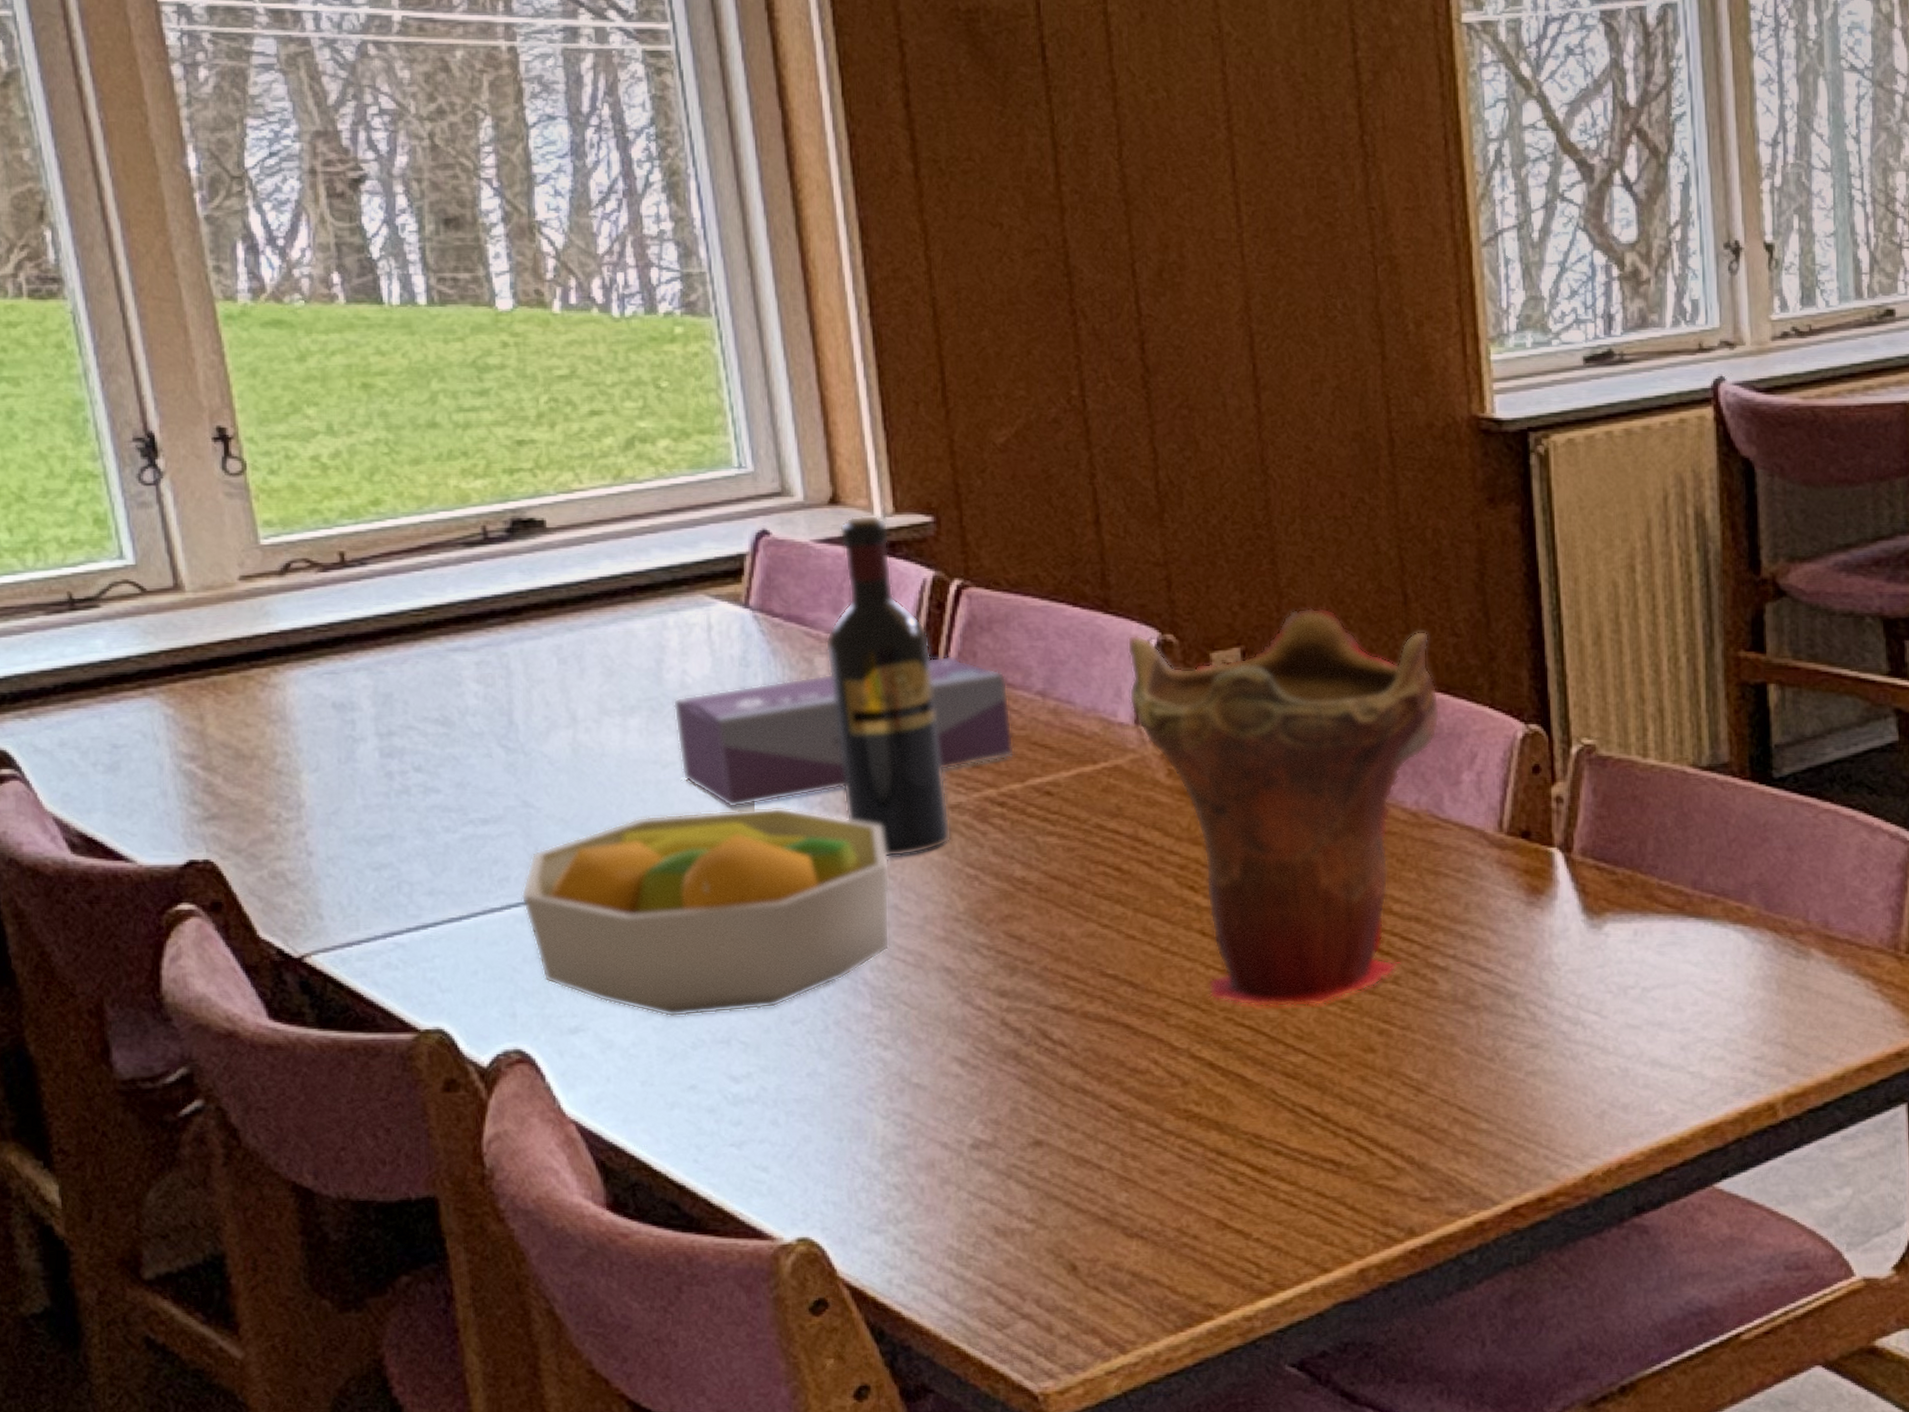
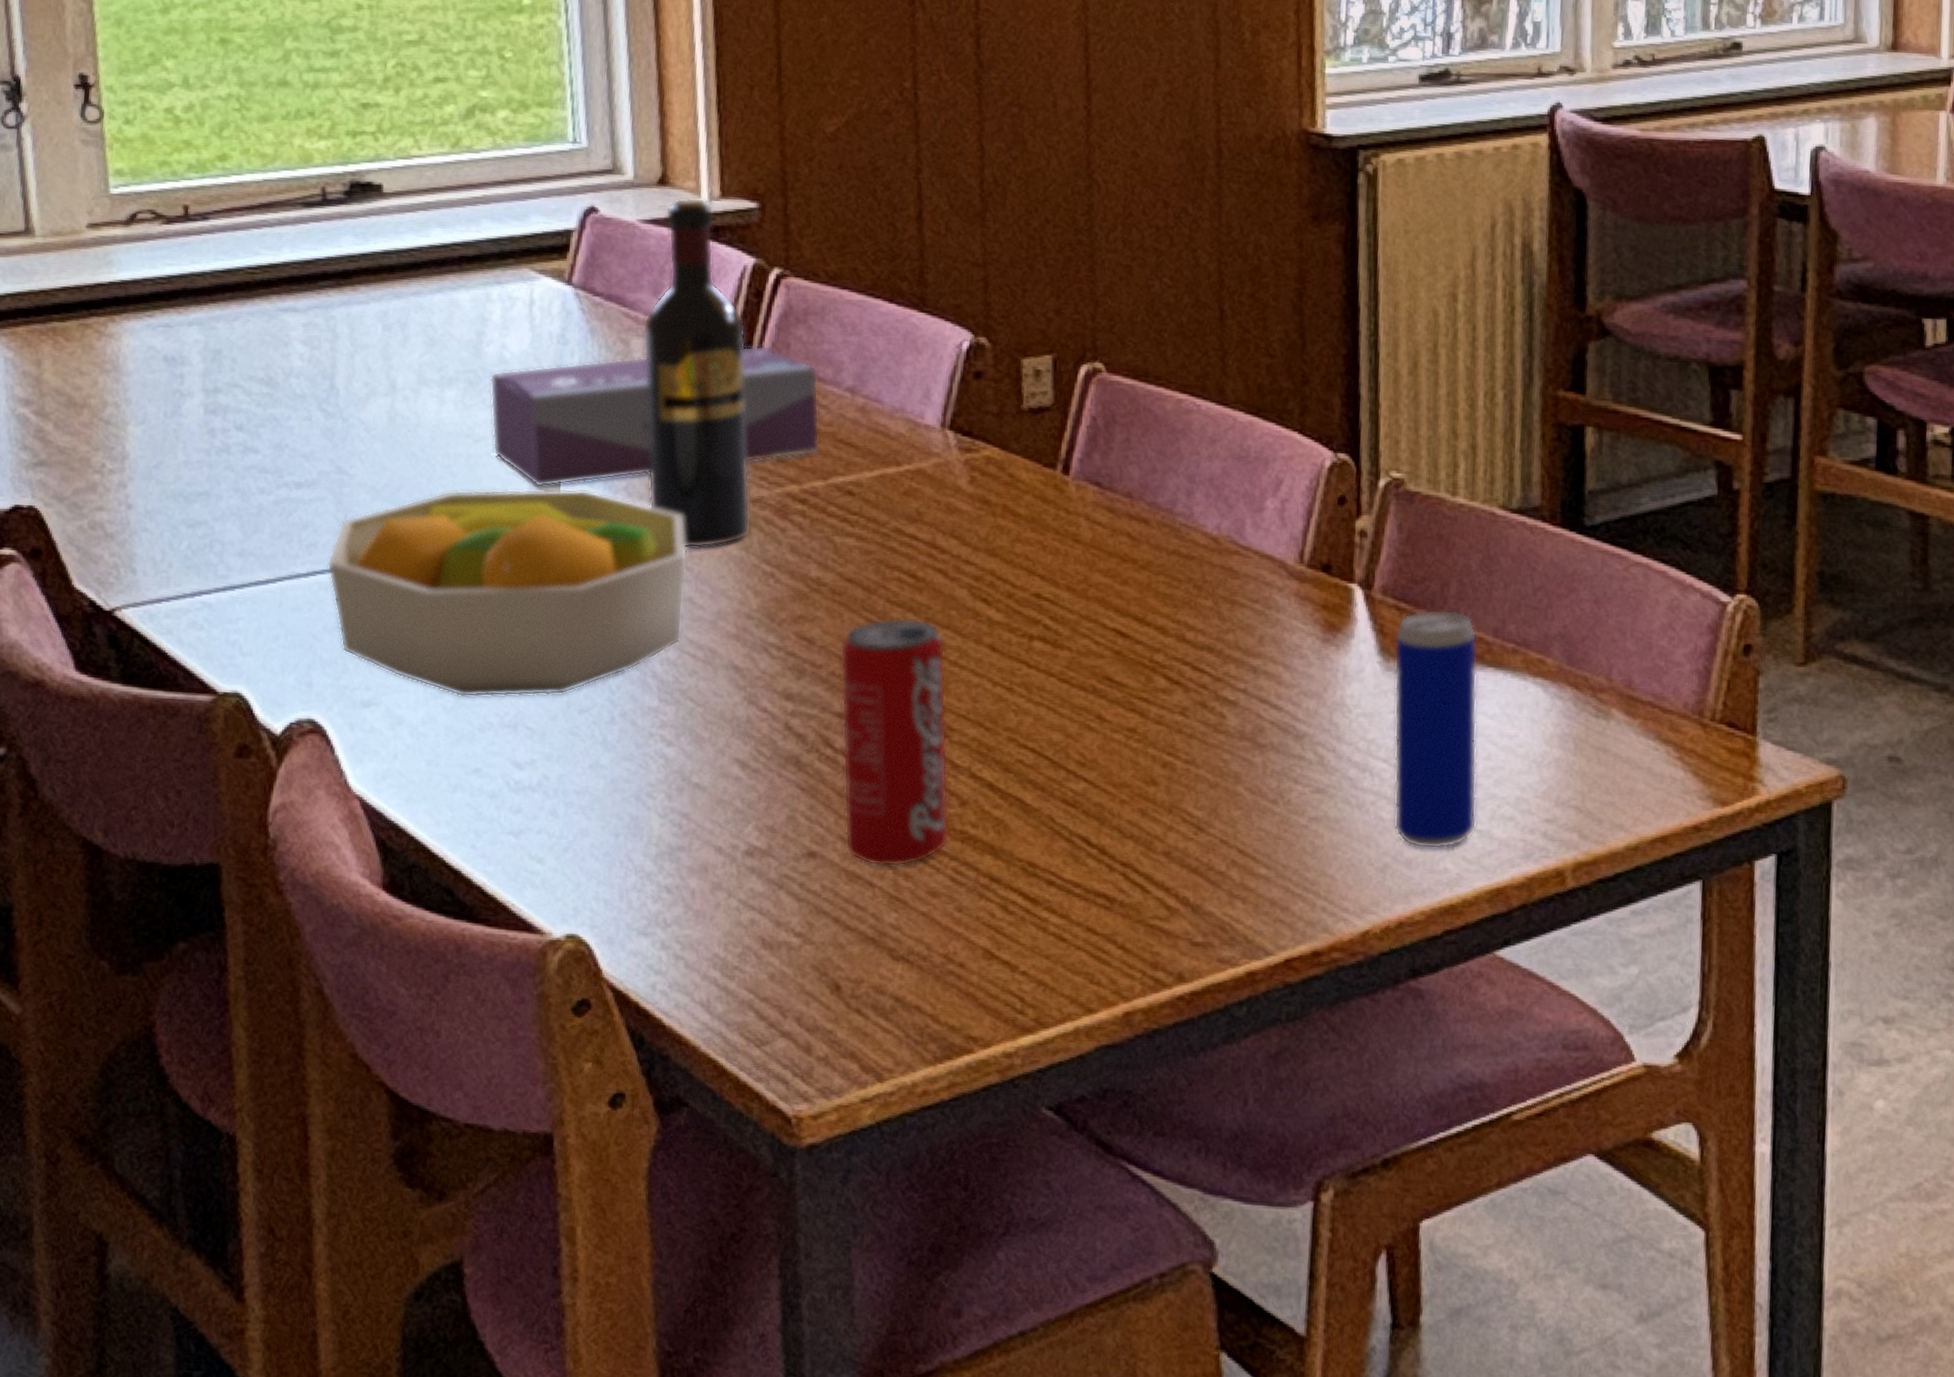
beverage can: none [1051,910,1173,1150] -> present [840,617,949,867]
vase: present [1127,607,1440,1008] -> none [937,318,1249,732]
beverage can: none [1596,866,1688,1093] -> present [1394,609,1478,850]

